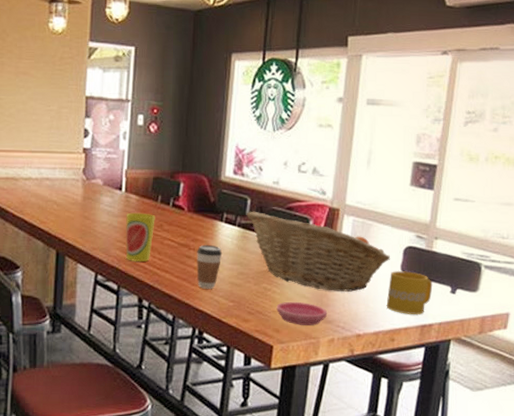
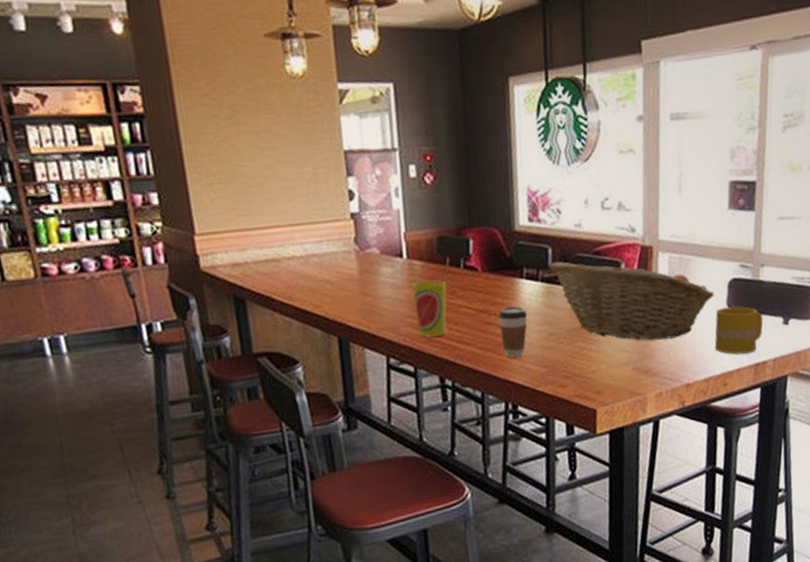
saucer: present [276,301,327,325] -> none [595,357,651,383]

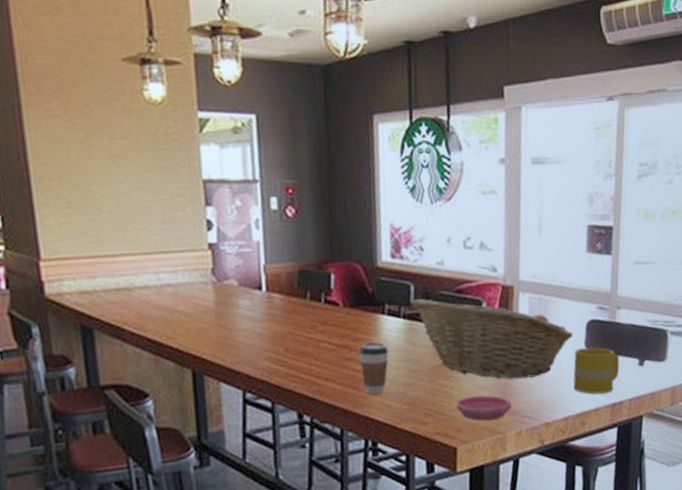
cup: present [412,280,447,338] -> none [271,314,307,373]
saucer: none [595,357,651,383] -> present [456,395,511,421]

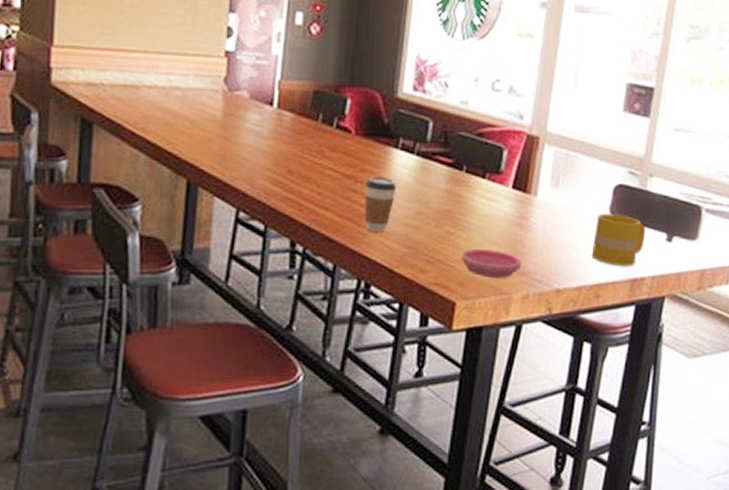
fruit basket: present [410,298,574,380] -> none [427,136,598,238]

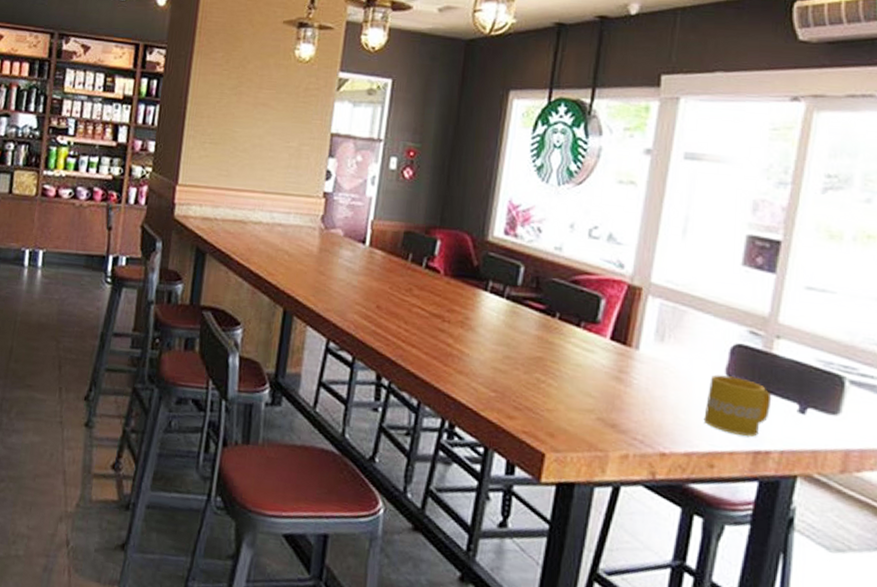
coffee cup: present [364,176,397,232] -> none [451,317,485,373]
saucer: present [461,248,521,278] -> none [552,399,620,434]

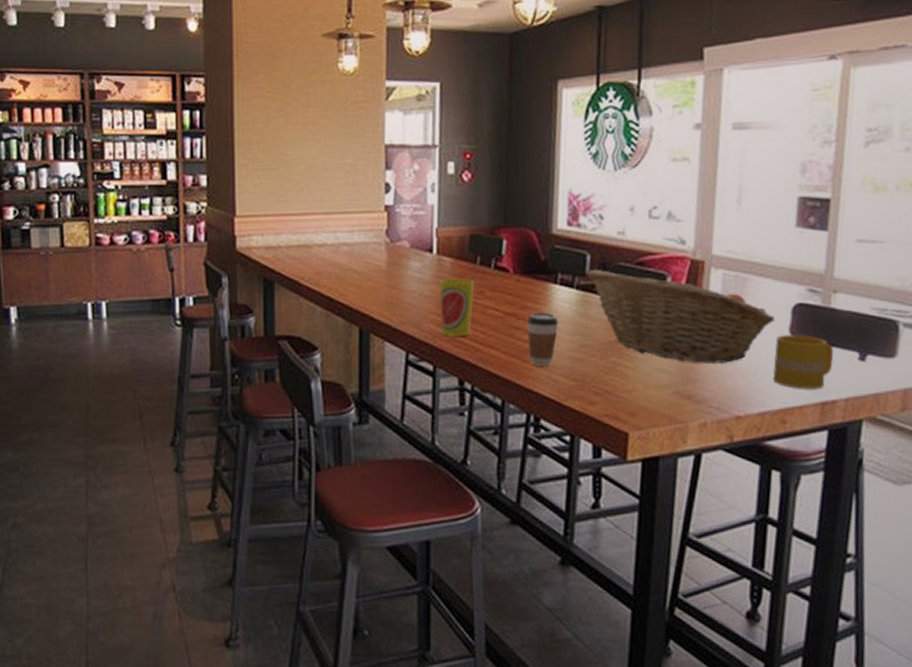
cup: none [365,271,404,331] -> present [439,278,475,337]
coffee cup: none [451,317,485,373] -> present [527,312,559,366]
fruit basket: none [517,281,712,396] -> present [585,269,776,363]

